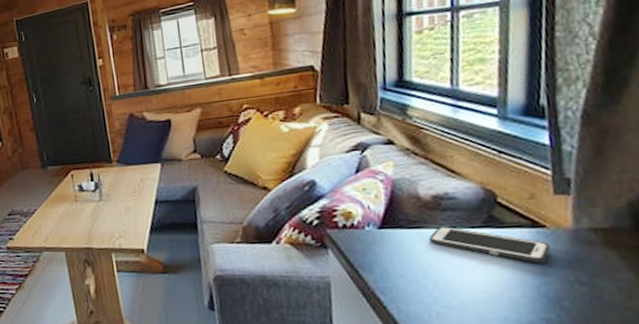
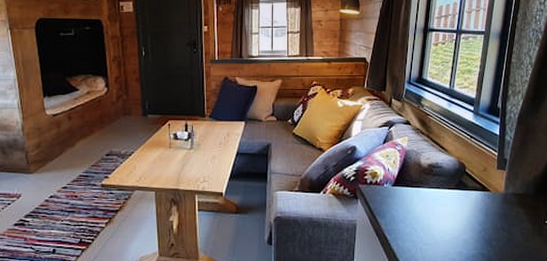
cell phone: present [429,226,550,263] -> none [423,187,490,215]

